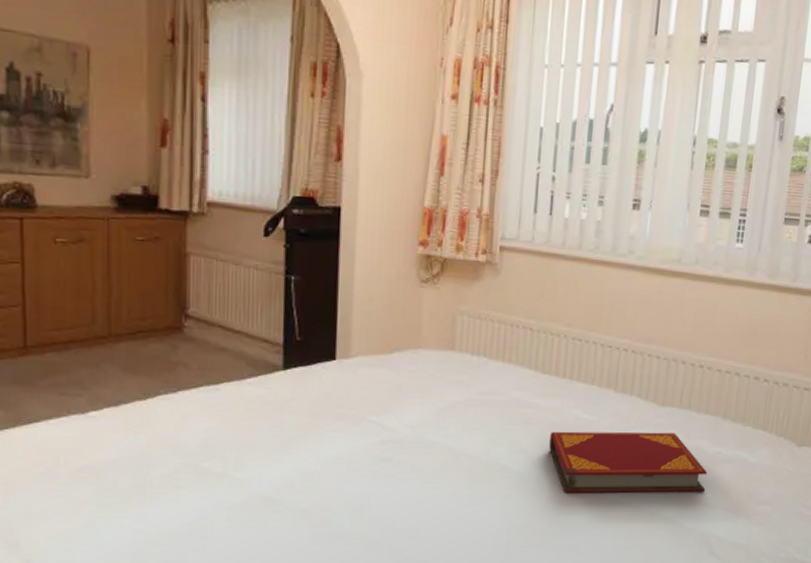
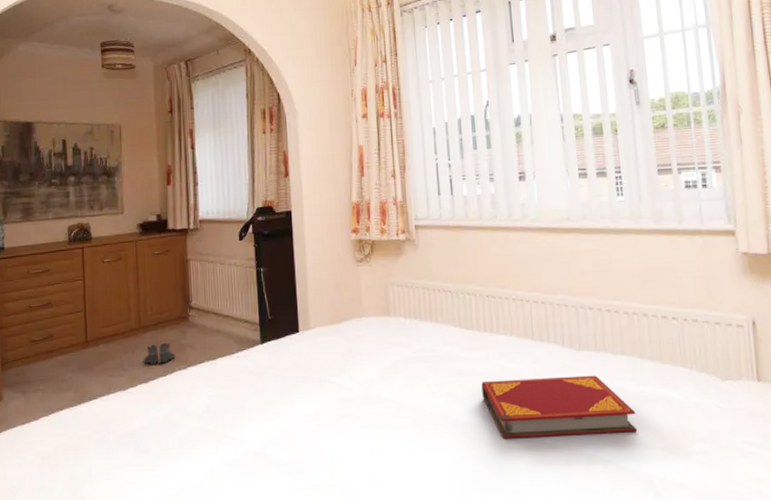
boots: none [112,357,161,385] -> present [143,342,175,366]

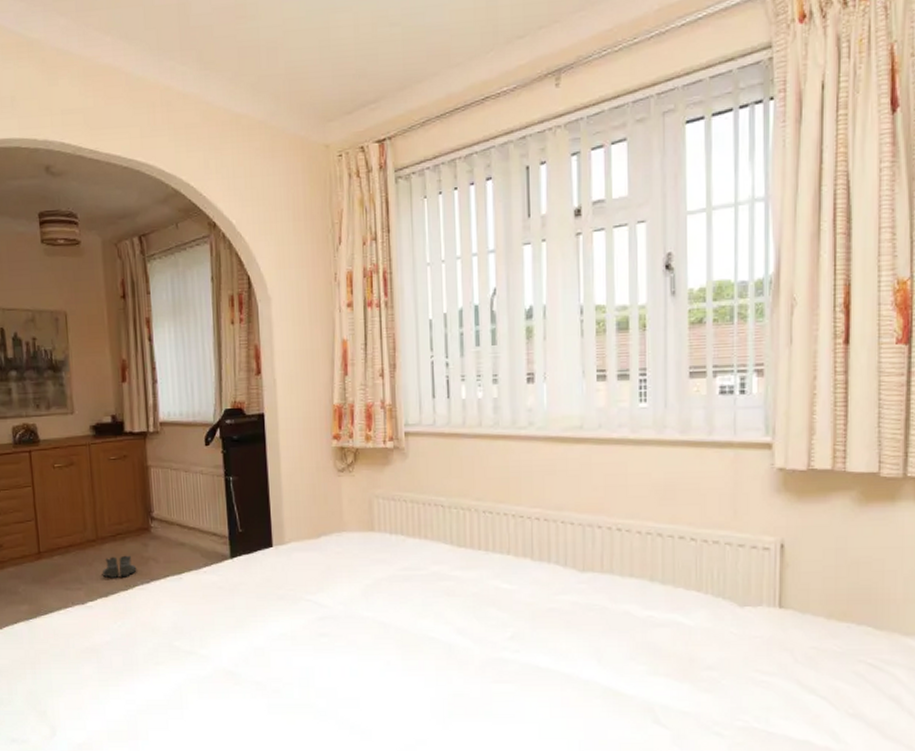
hardback book: present [481,375,638,439] -> none [473,598,641,662]

